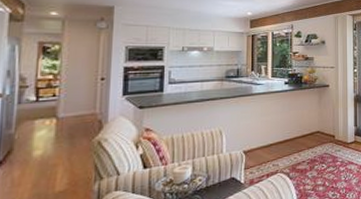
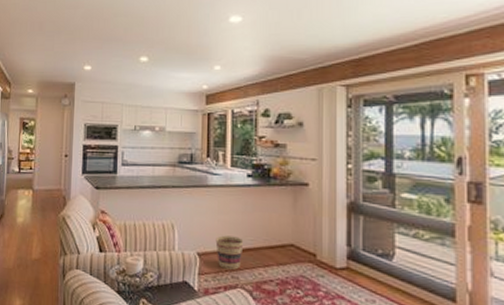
basket: none [259,132,283,160] -> present [215,235,244,270]

